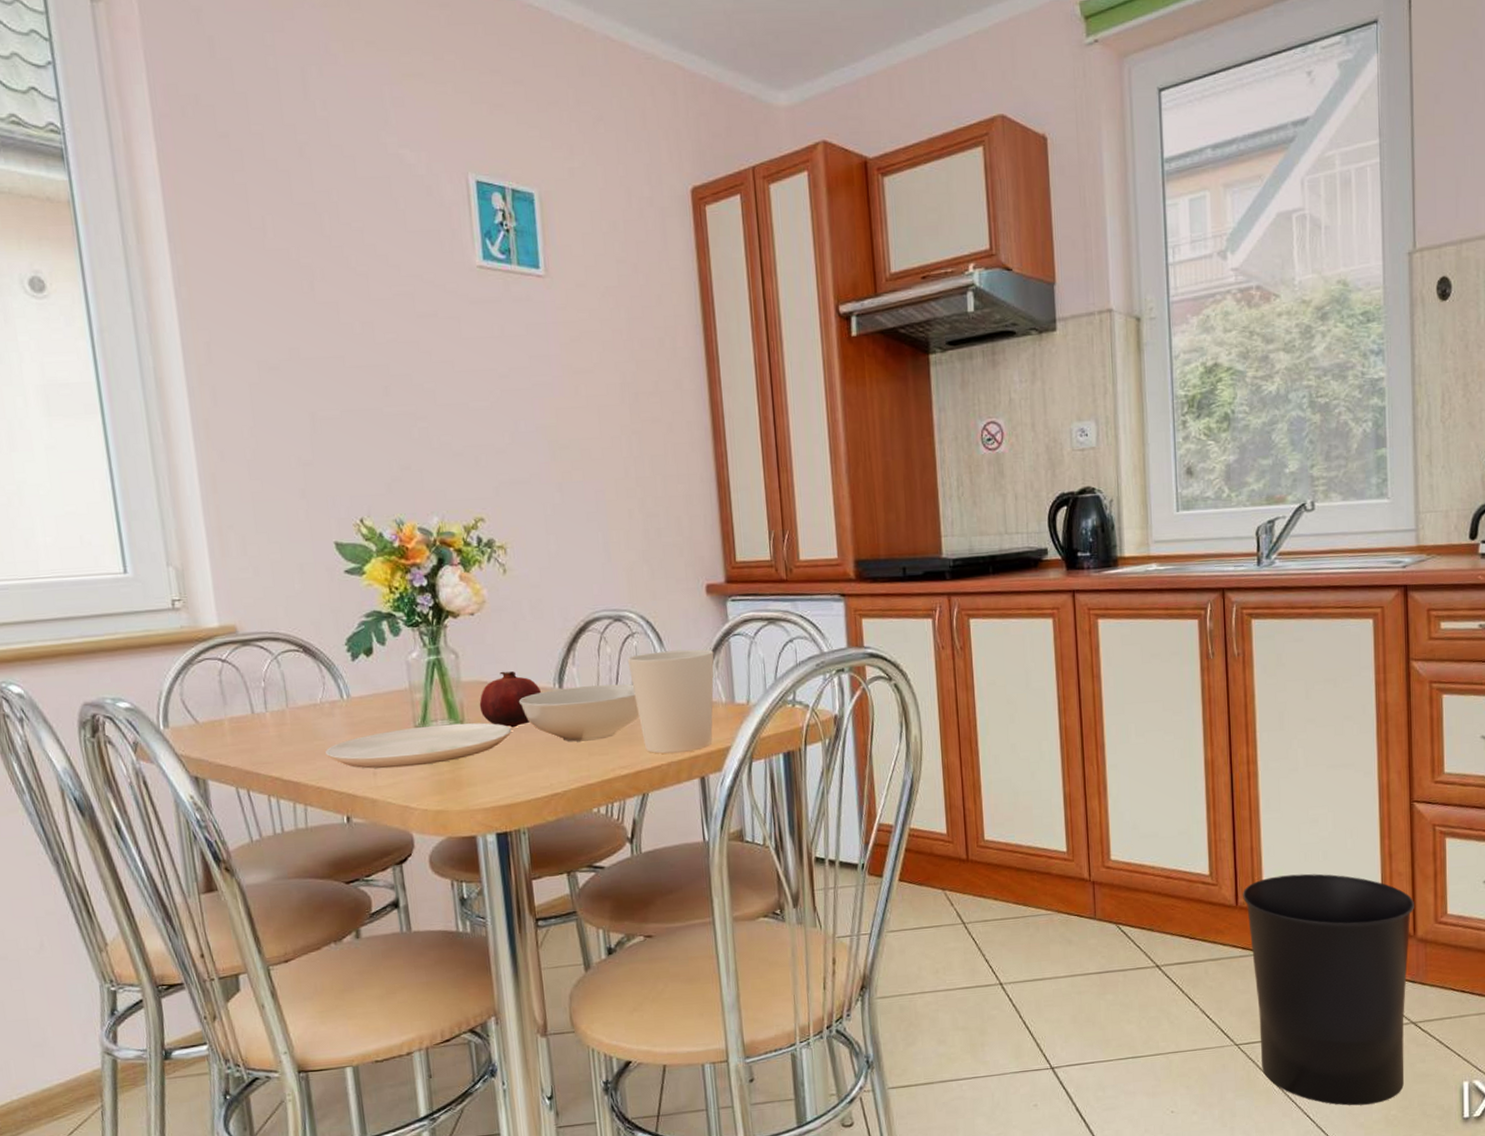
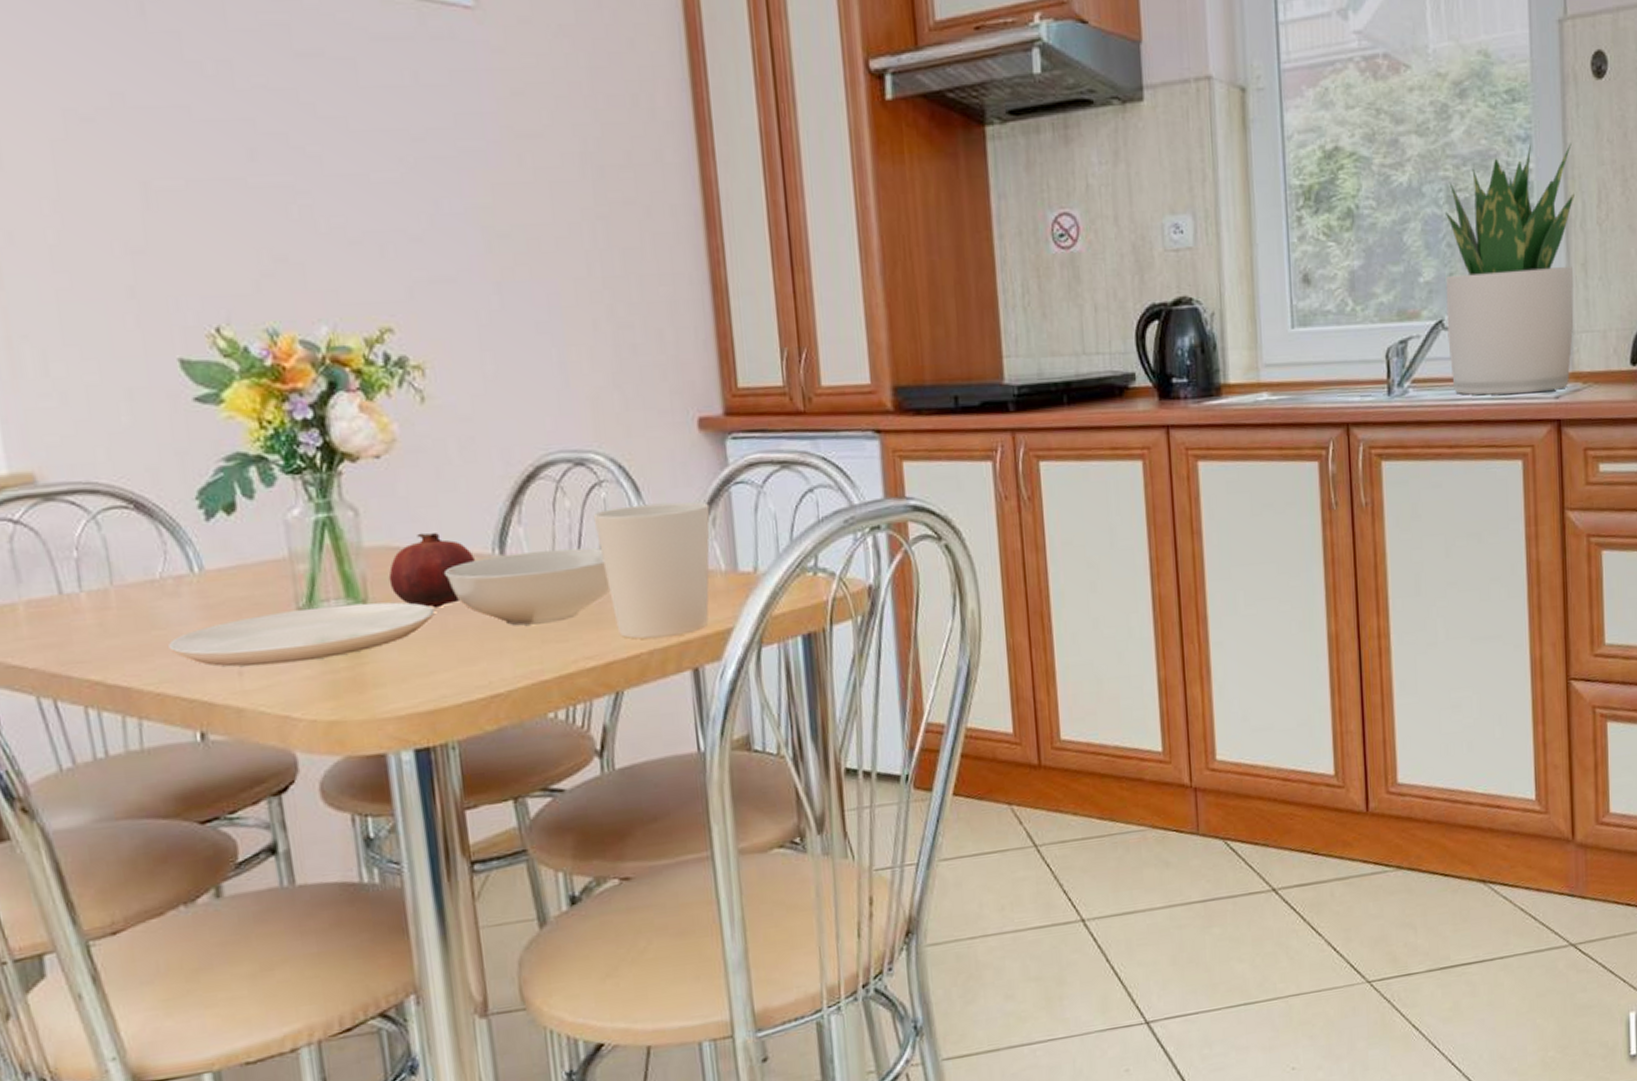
waste bin: present [1243,873,1414,1106] -> none [1374,769,1573,1049]
planter: none [1308,355,1421,566] -> present [1446,143,1574,396]

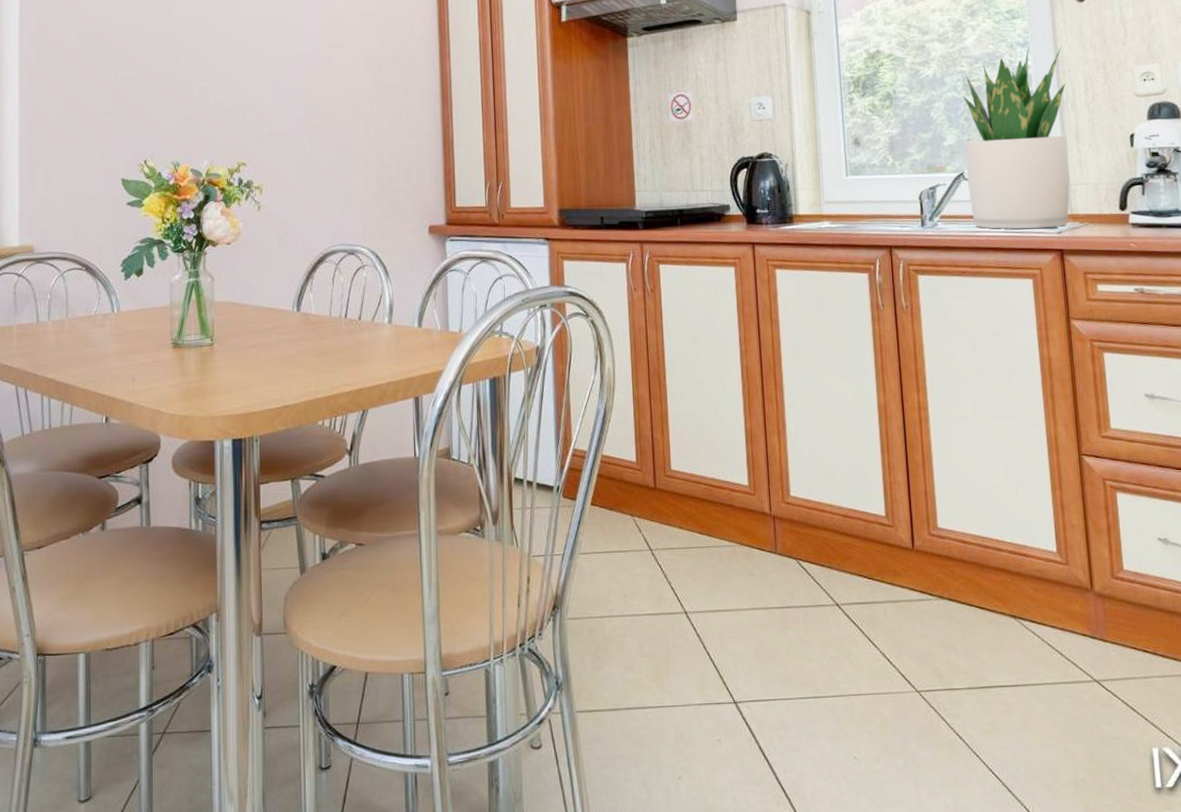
plate: present [169,602,435,667] -> none [94,338,254,376]
fruit: present [388,532,476,609] -> none [228,294,282,345]
bowl: present [443,547,611,626] -> none [261,309,365,360]
dixie cup: present [593,501,710,640] -> none [357,281,433,375]

